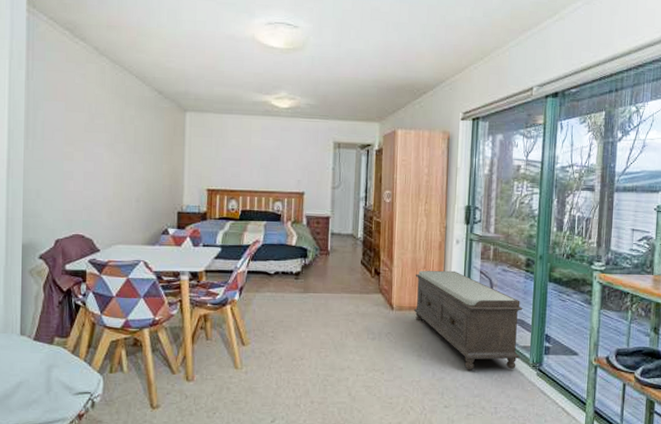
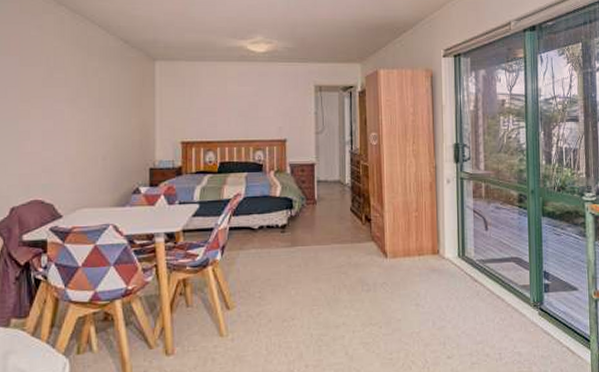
bench: present [413,270,522,369] -> none [408,211,520,315]

